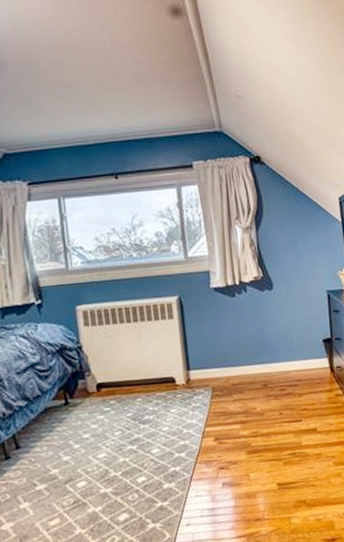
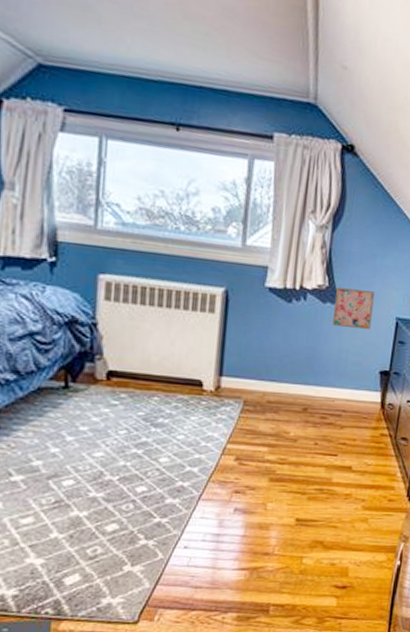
wall art: none [270,273,306,309] -> present [333,287,375,330]

